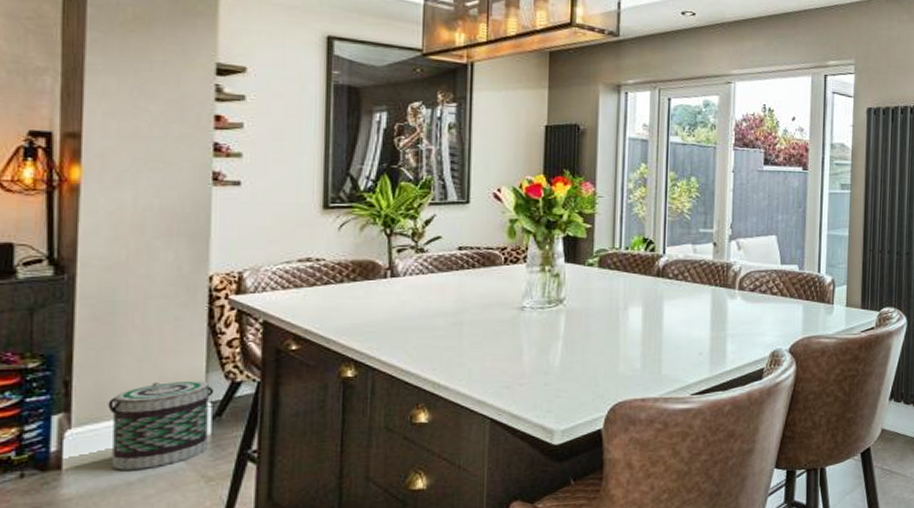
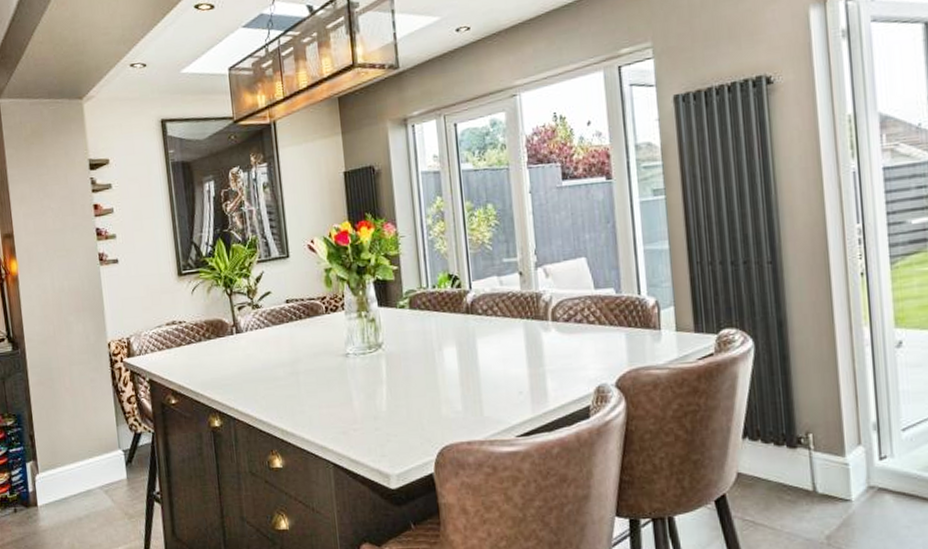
basket: present [108,380,214,470] -> none [58,432,126,508]

